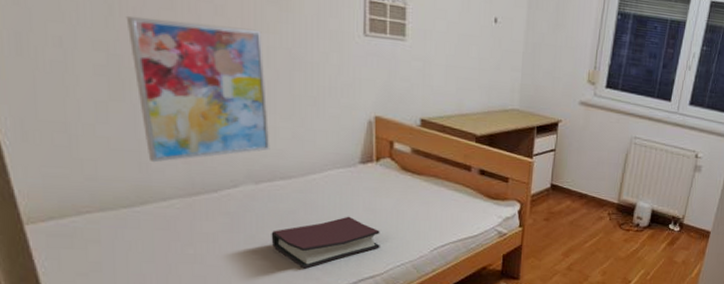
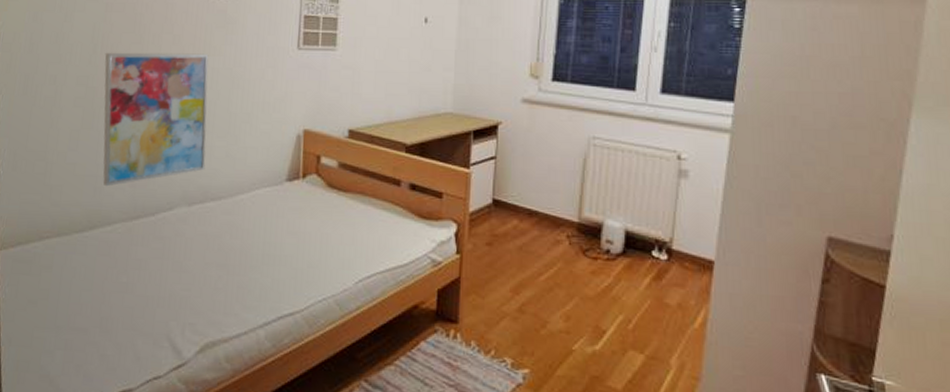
hardback book: present [271,216,380,269] -> none [196,240,303,302]

